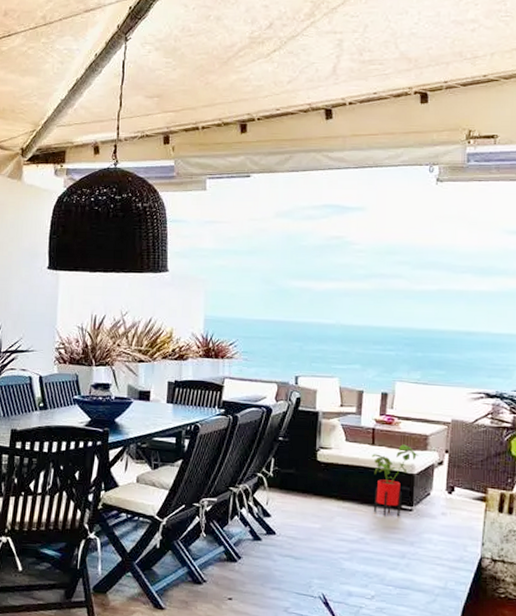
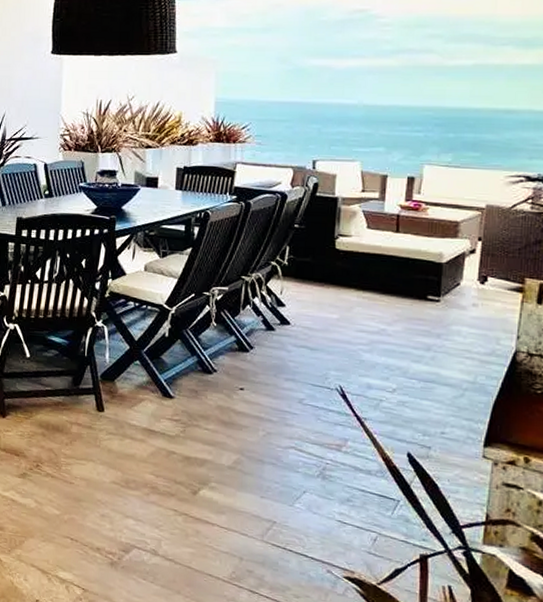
house plant: present [372,444,418,516] -> none [396,231,448,307]

